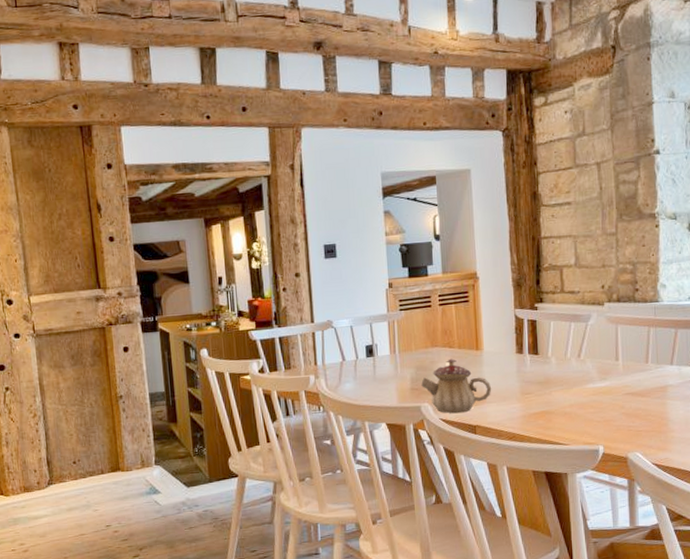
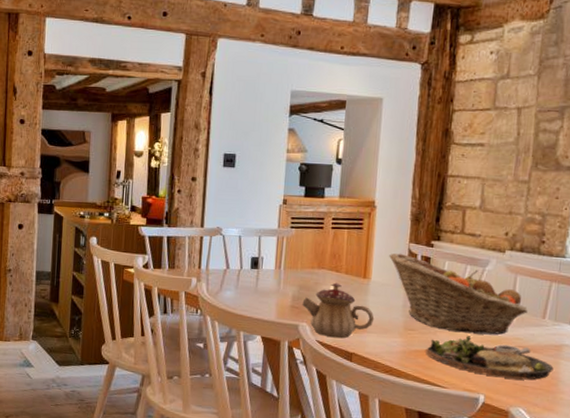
fruit basket: none [497,320,632,389] -> present [389,252,528,335]
dinner plate: none [544,391,662,427] -> present [425,335,554,380]

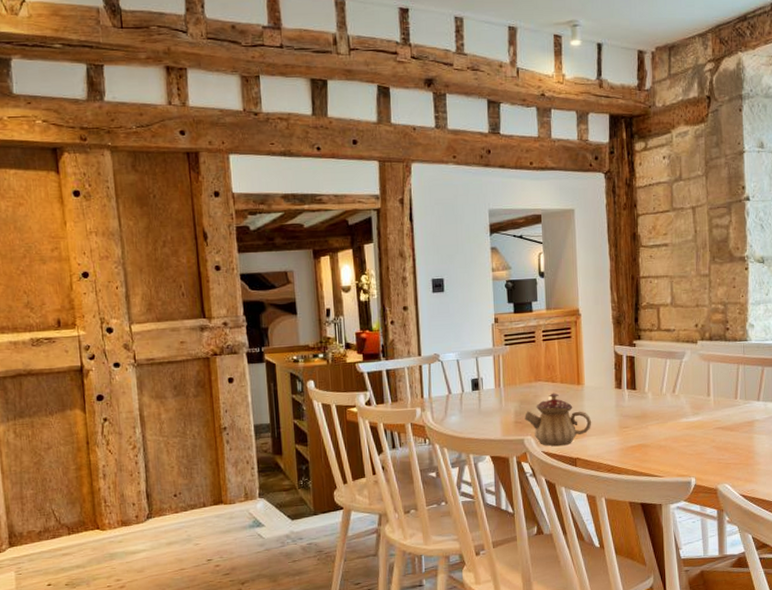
fruit basket: present [389,252,528,335] -> none [598,356,722,424]
dinner plate: present [425,335,554,380] -> none [640,425,749,460]

